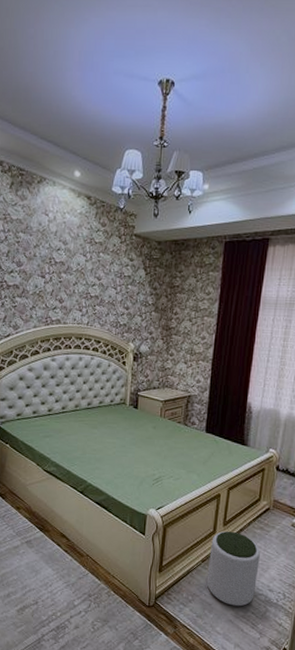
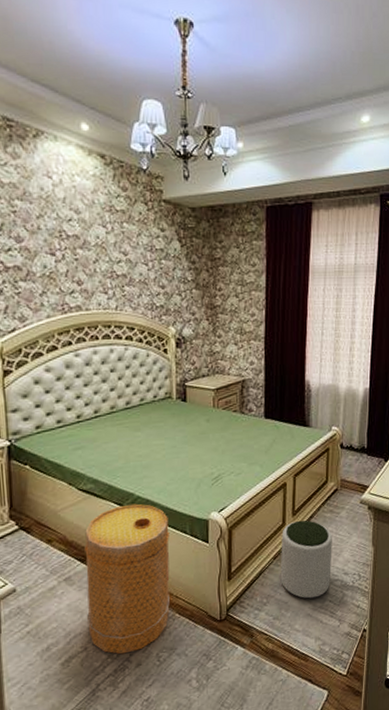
basket: none [40,489,113,615] -> present [84,503,171,655]

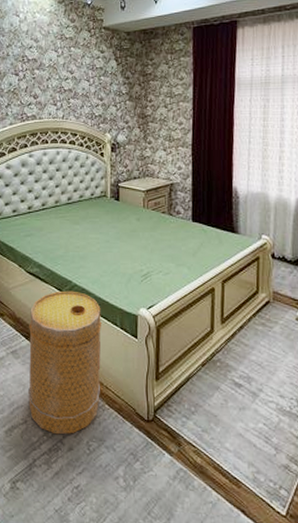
plant pot: present [280,520,332,599] -> none [209,329,266,417]

